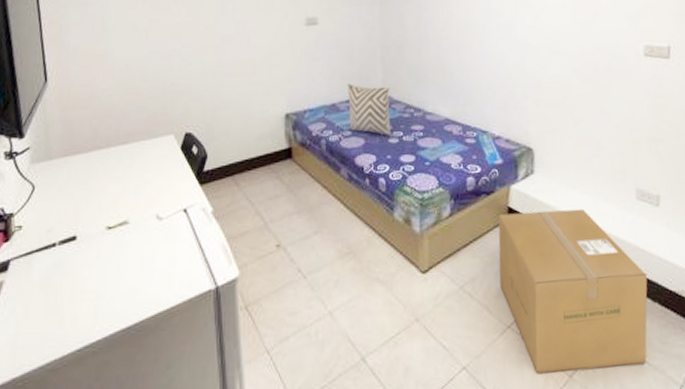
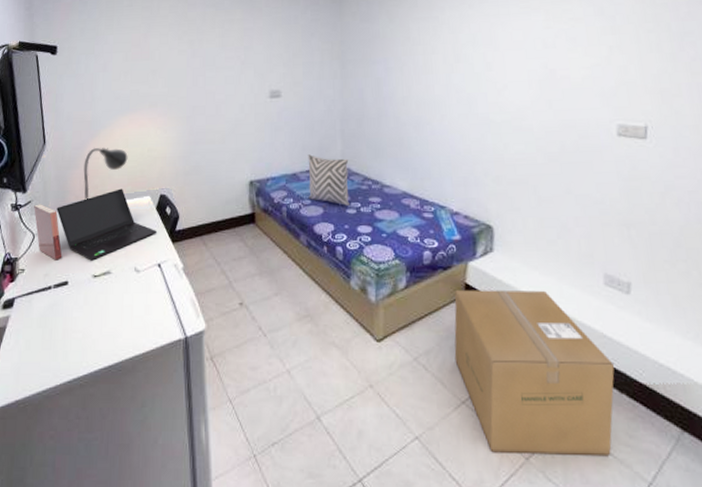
book: none [33,150,69,214] -> present [34,204,62,260]
laptop: none [61,128,181,211] -> present [56,188,157,261]
desk lamp: none [94,84,147,143] -> present [83,148,128,200]

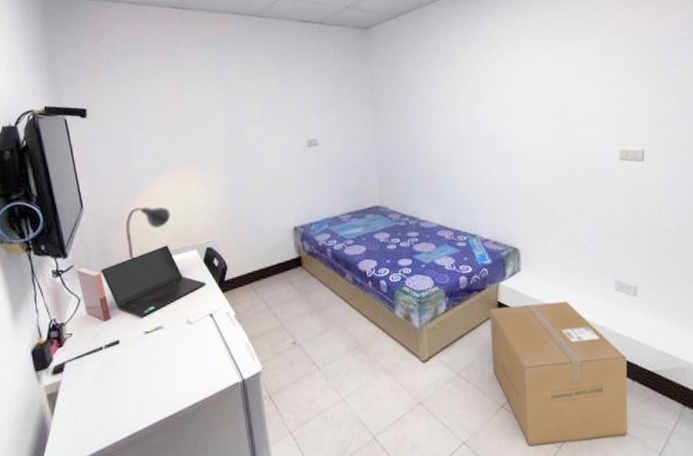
pillow: present [308,154,350,206] -> none [347,197,390,242]

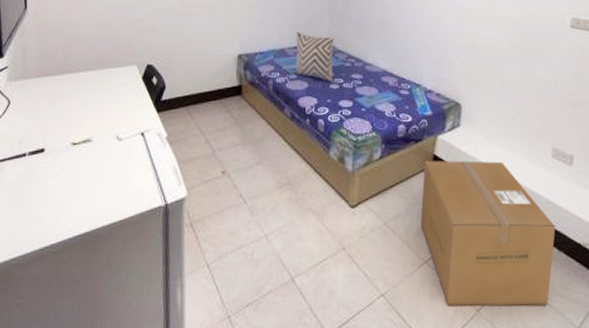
book: present [77,267,111,322] -> none [10,70,40,127]
laptop: present [101,245,206,318] -> none [35,57,141,129]
desk lamp: present [125,206,171,260] -> none [66,16,115,67]
pillow: none [347,197,390,242] -> present [294,32,335,81]

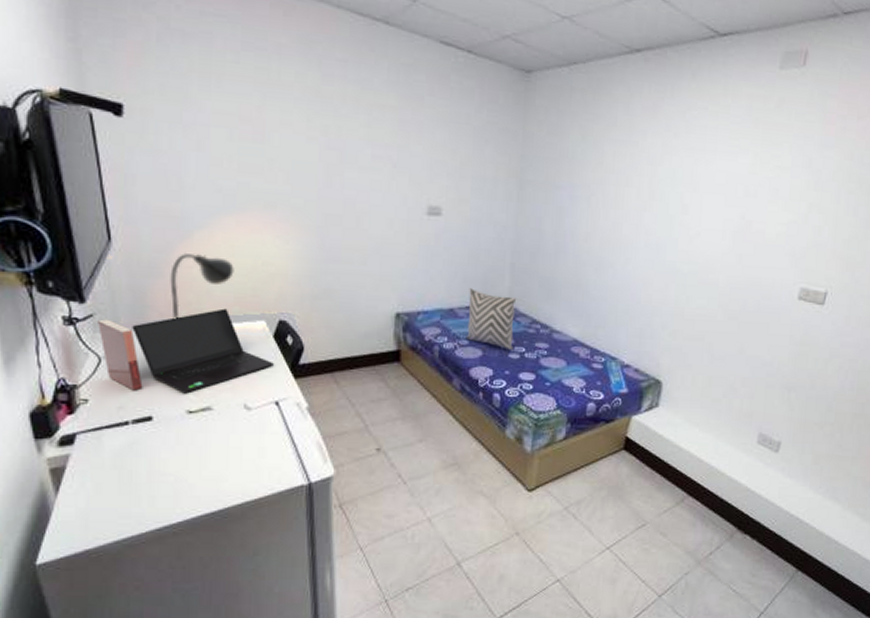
book: none [10,70,40,127] -> present [98,319,143,391]
laptop: none [35,57,141,129] -> present [132,308,274,394]
desk lamp: none [66,16,115,67] -> present [170,253,234,319]
box: present [420,161,555,307] -> none [605,443,751,593]

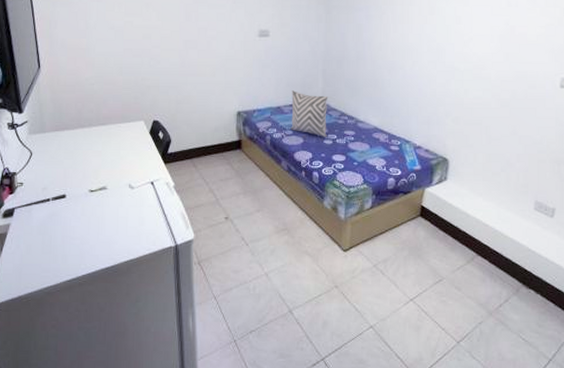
book: present [98,319,143,391] -> none [31,124,60,176]
laptop: present [132,308,274,394] -> none [53,113,150,177]
desk lamp: present [170,253,234,319] -> none [79,75,122,122]

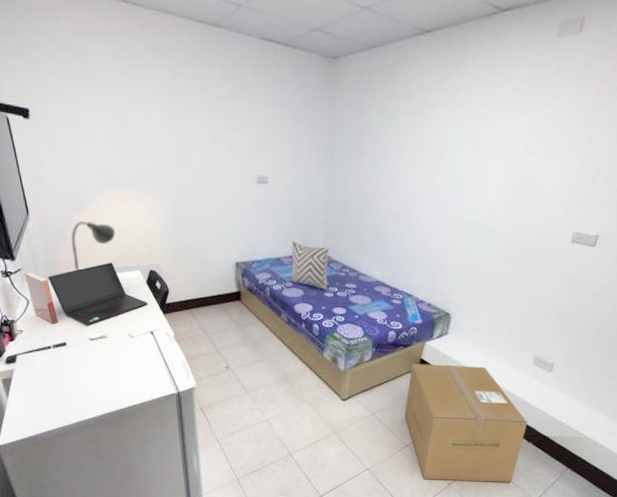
book: none [31,124,60,176] -> present [25,272,59,324]
laptop: none [53,113,150,177] -> present [48,262,148,326]
desk lamp: none [79,75,122,122] -> present [71,221,116,271]
box: none [407,211,534,341] -> present [404,364,527,484]

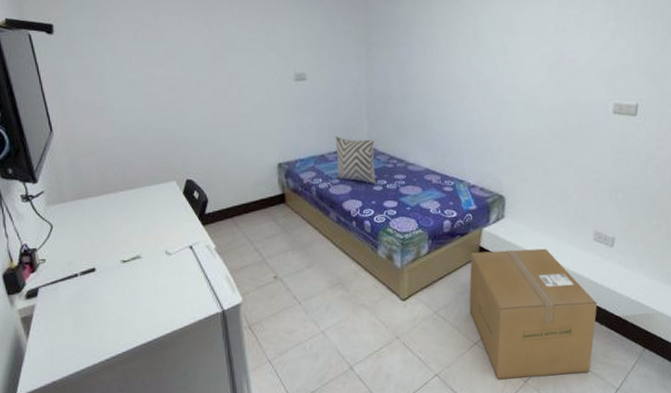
book: present [25,272,59,324] -> none [48,194,86,249]
laptop: present [48,262,148,326] -> none [74,175,185,247]
desk lamp: present [71,221,116,271] -> none [99,134,148,188]

